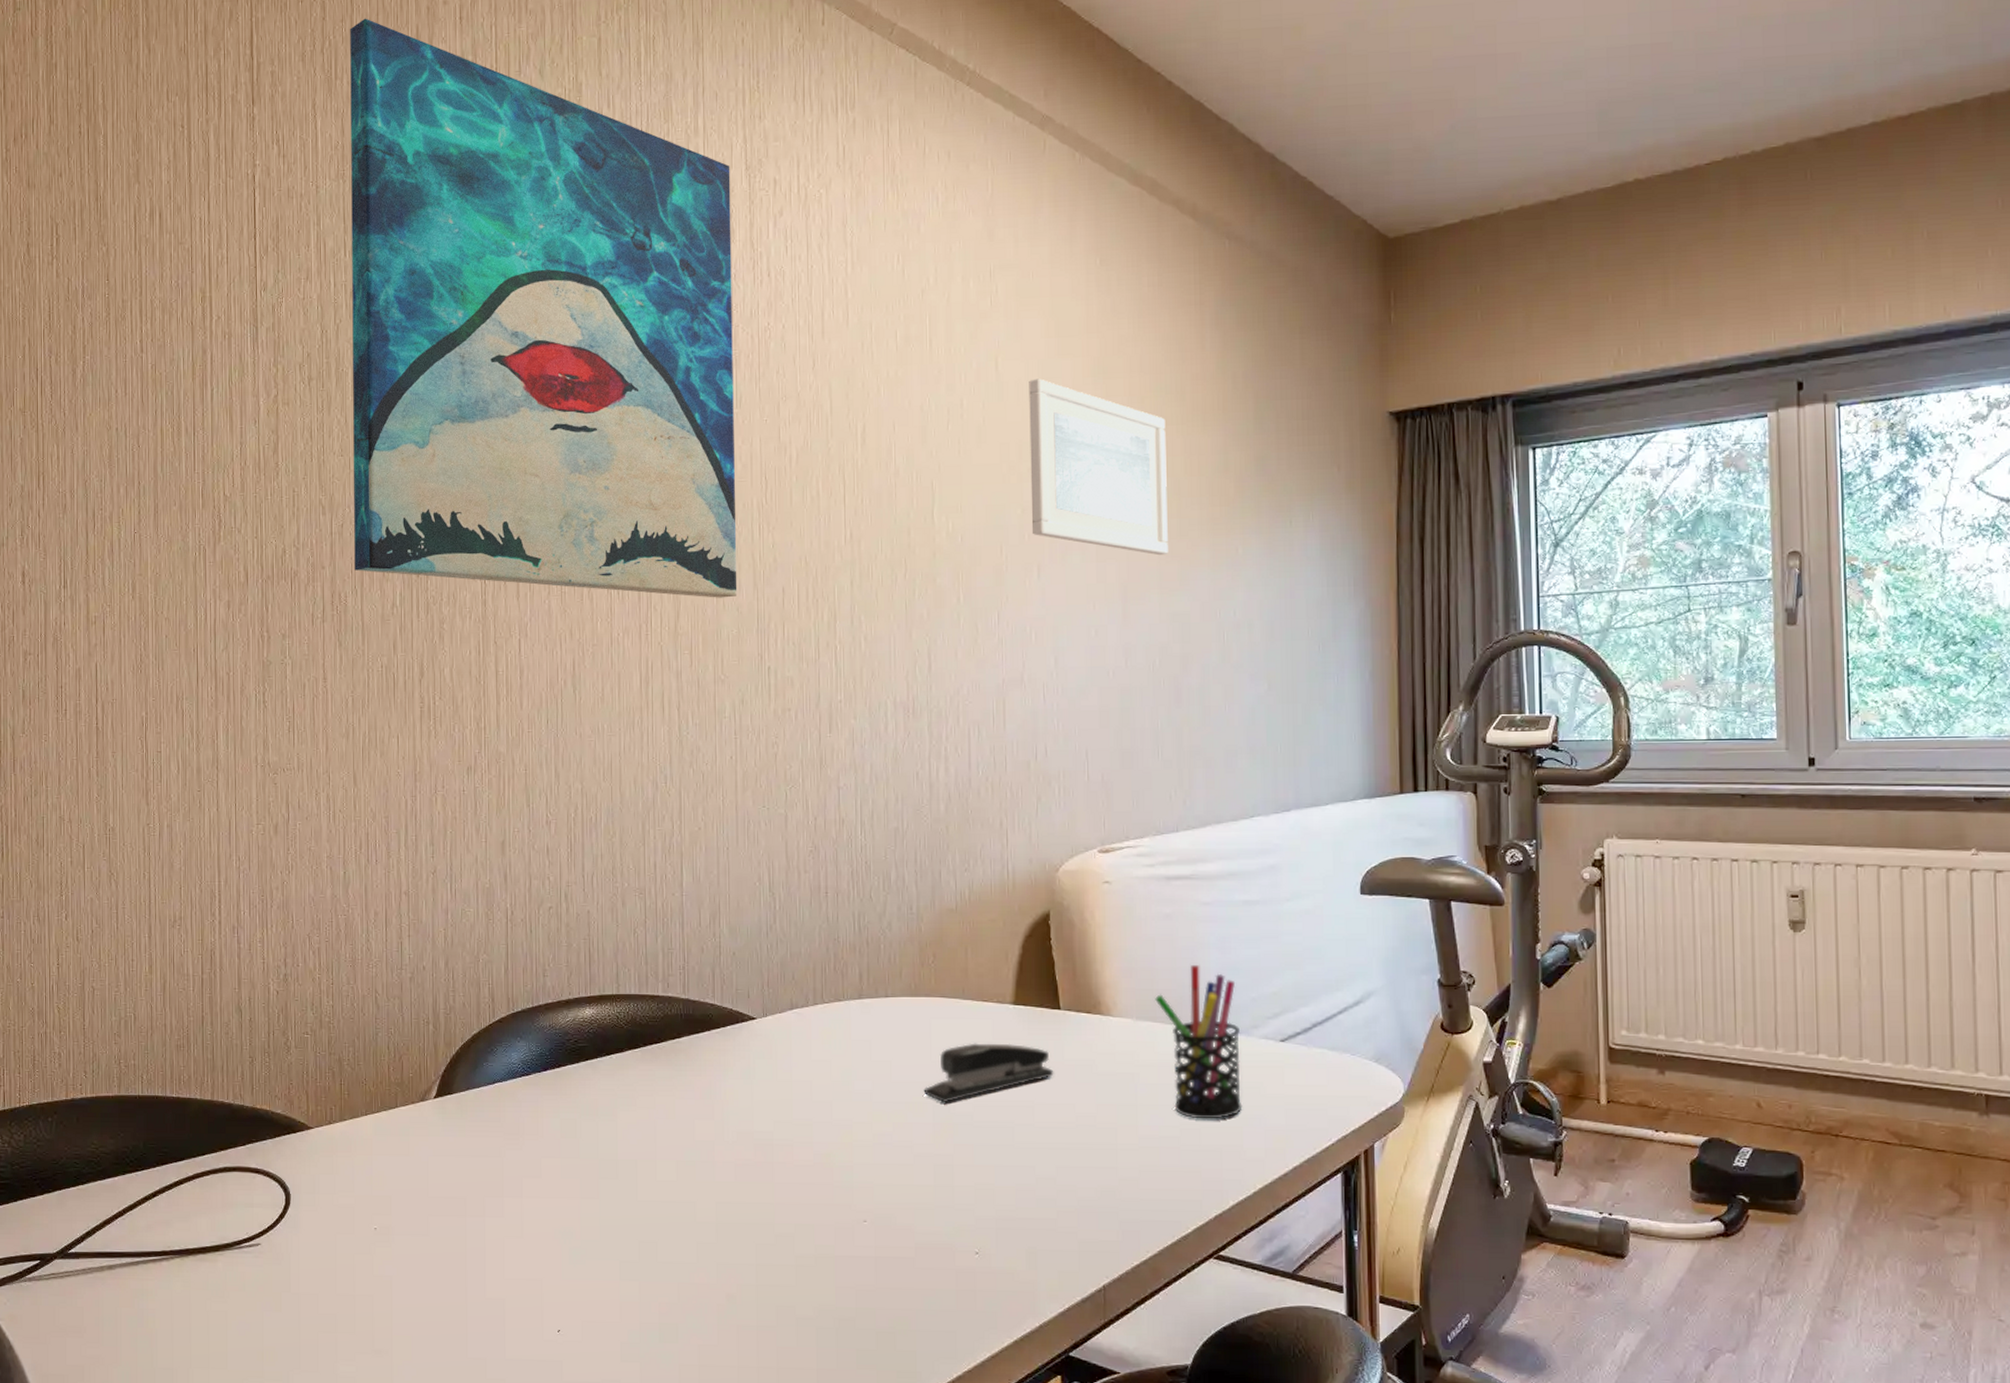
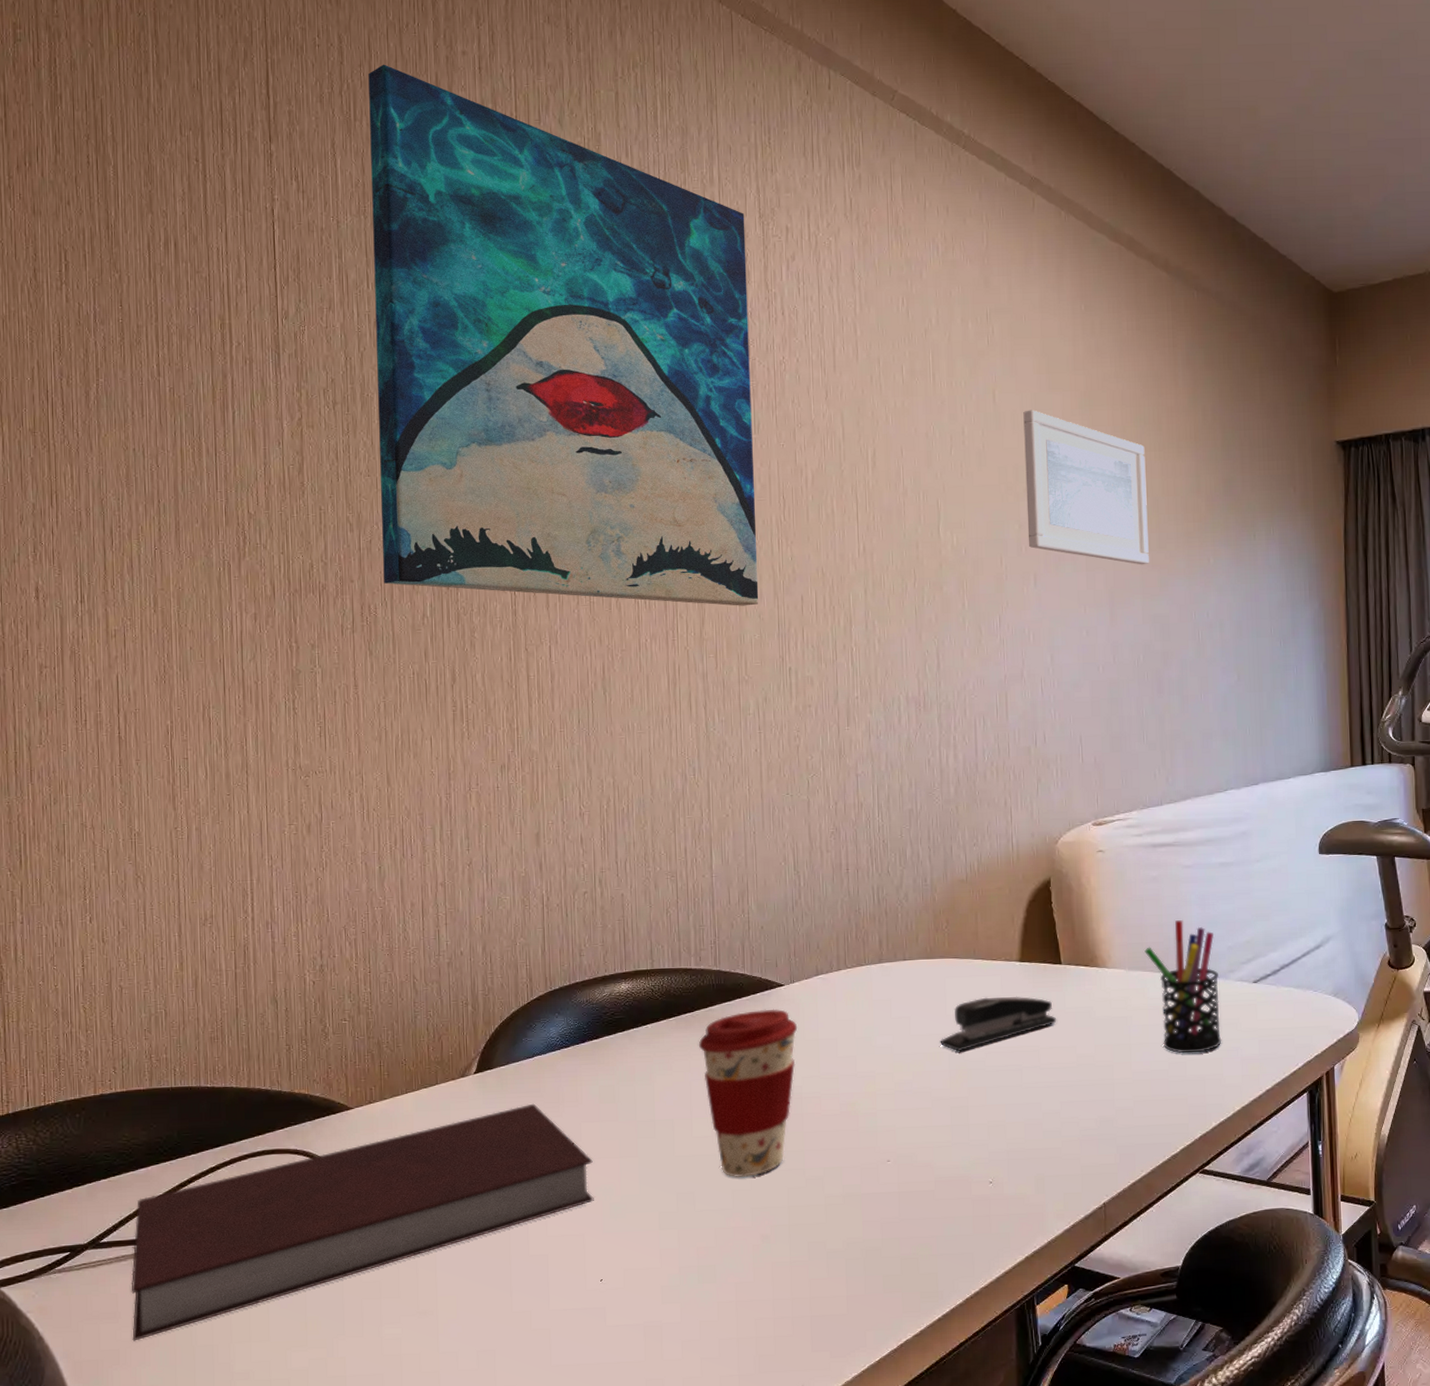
notebook: none [96,1134,553,1358] -> present [131,1103,594,1341]
coffee cup: none [665,1044,770,1229] -> present [699,1009,798,1178]

